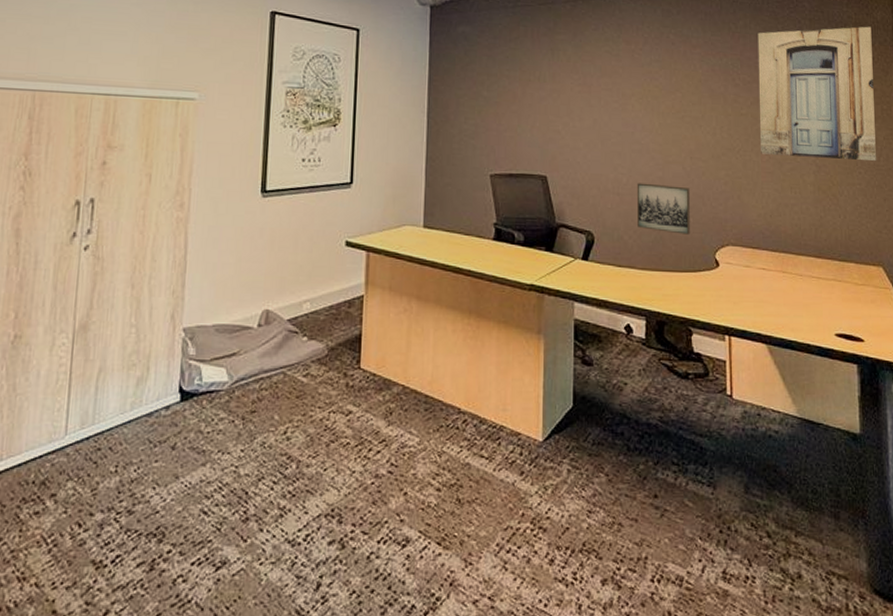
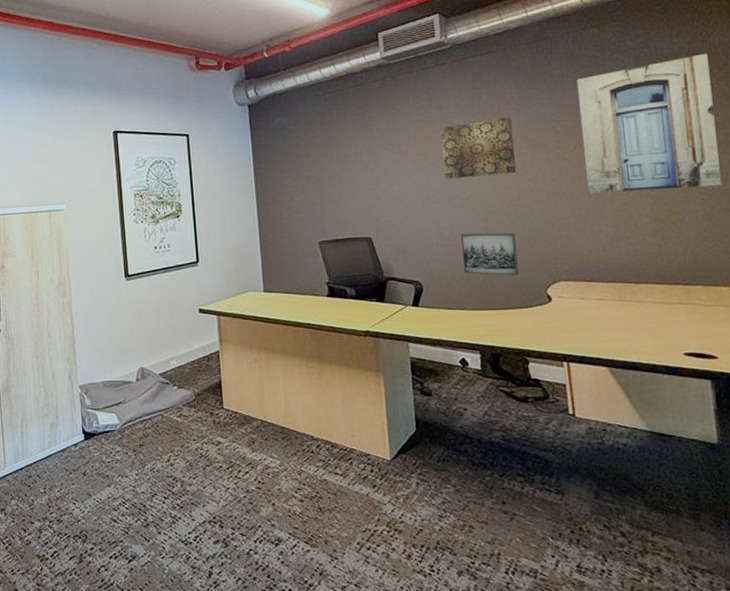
wall art: none [627,61,697,123] -> present [440,116,517,179]

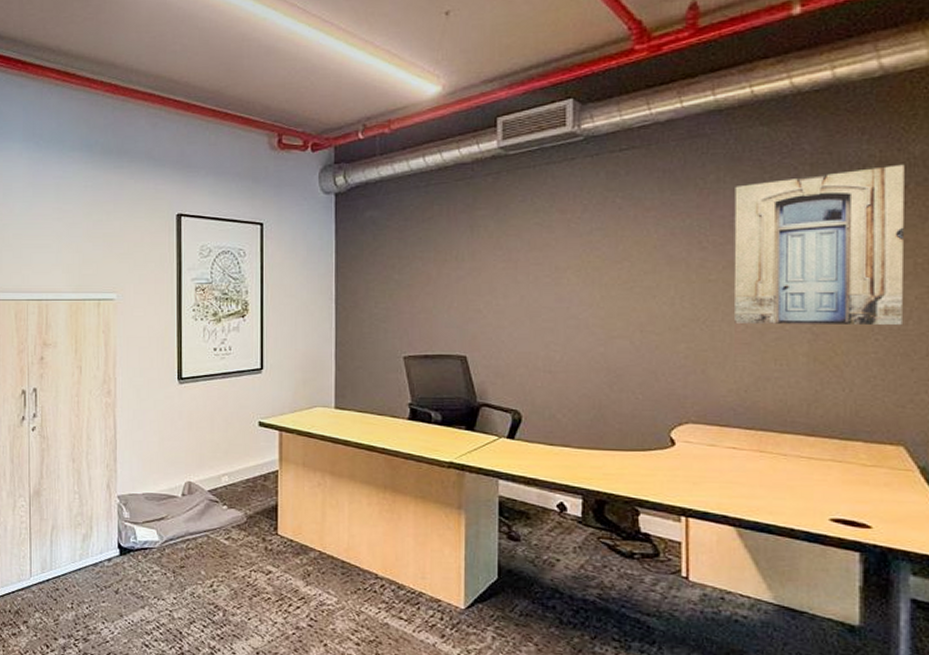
wall art: present [440,116,517,179] -> none [561,225,650,295]
wall art: present [460,232,519,276] -> none [572,359,639,412]

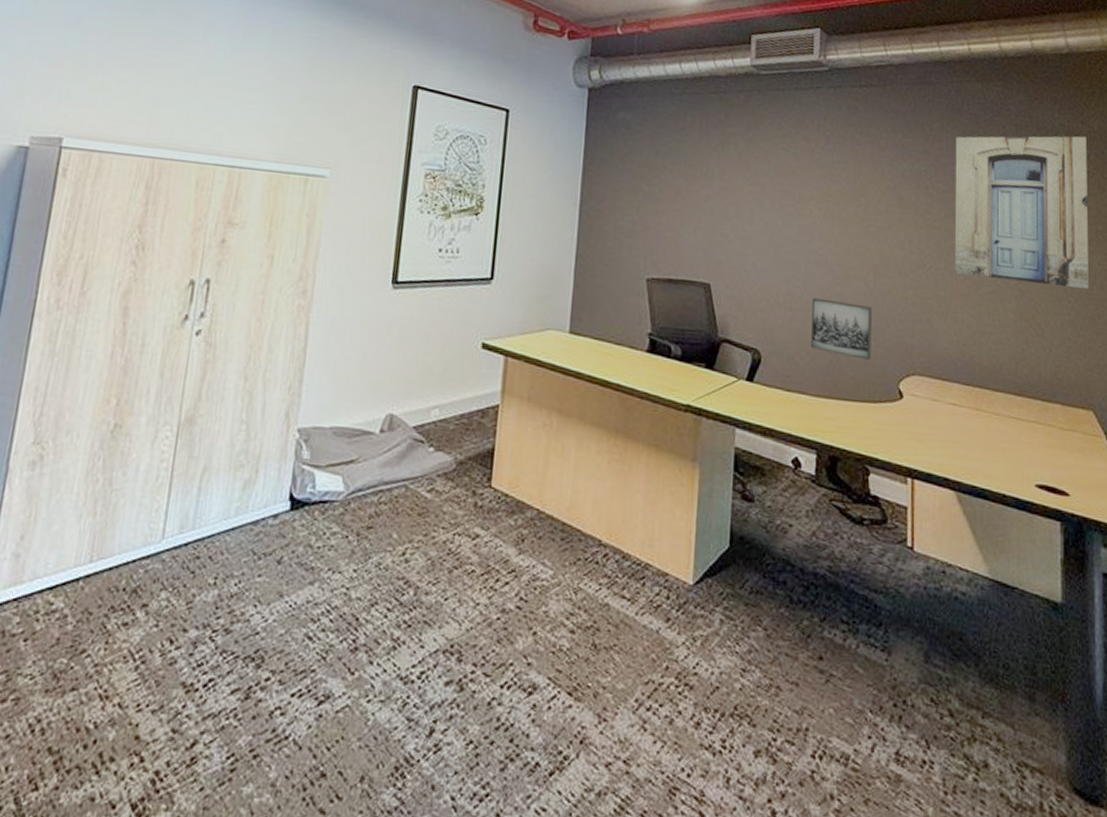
wall art: none [572,359,639,412] -> present [810,297,872,360]

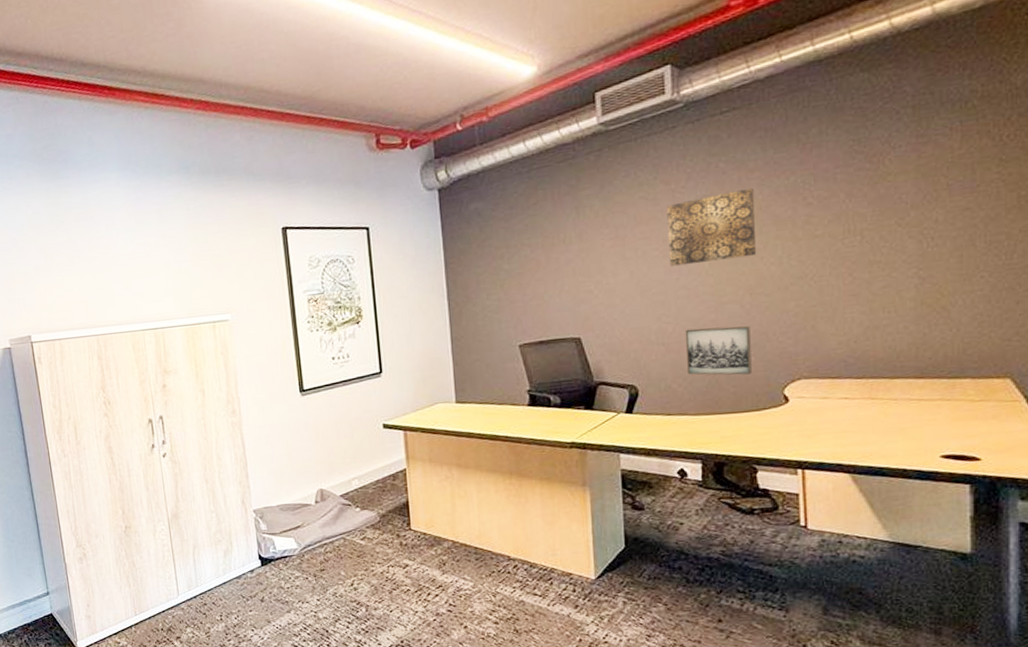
wall art: none [803,163,883,234] -> present [667,187,757,267]
wall art: present [954,136,1089,289] -> none [837,96,1007,276]

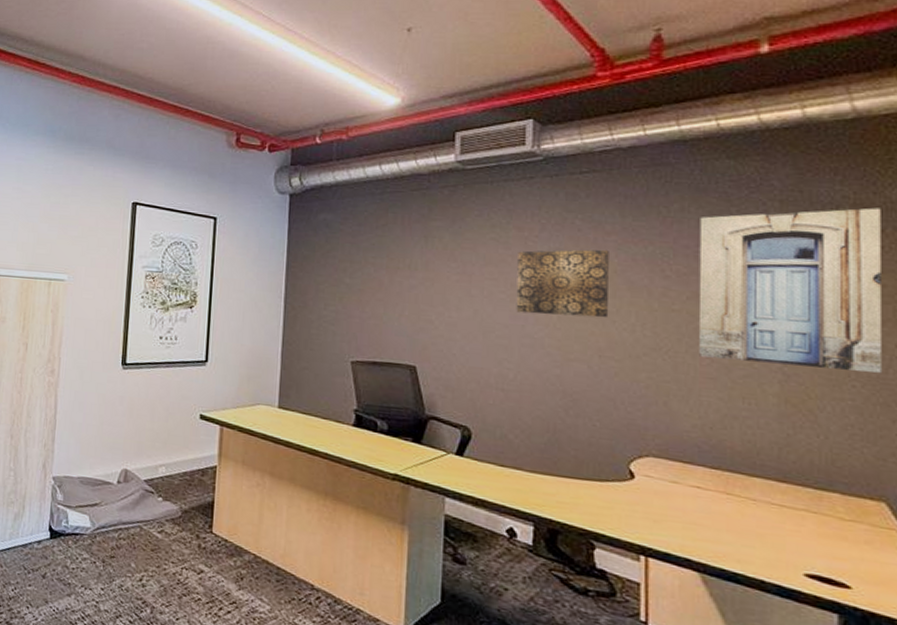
wall art: present [685,326,752,375] -> none [525,379,597,440]
wall art: none [837,96,1007,276] -> present [698,207,881,373]

